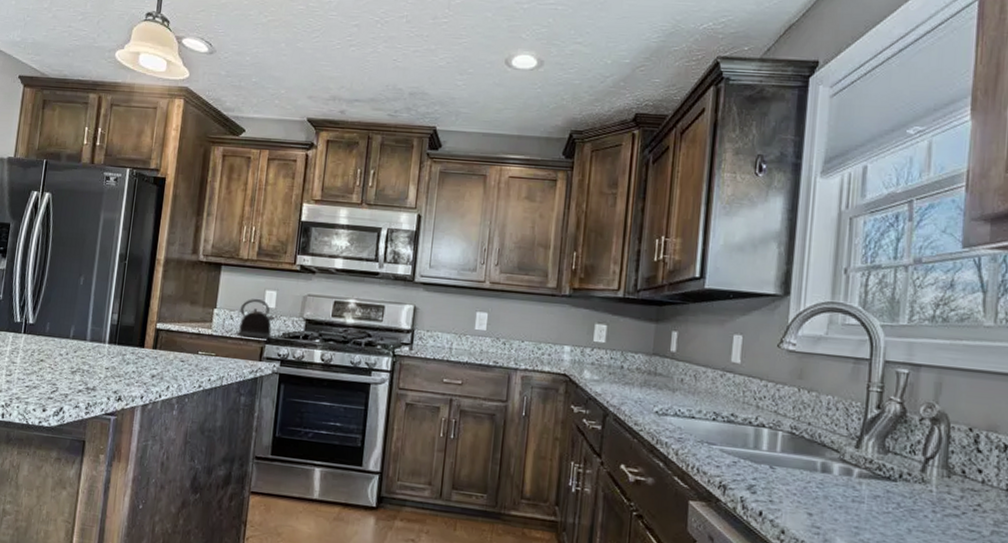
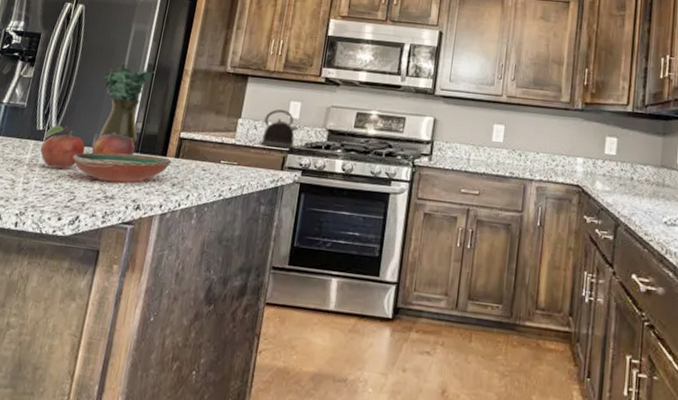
fruit: none [19,317,64,361] -> present [40,125,85,169]
decorative bowl: none [52,344,150,374] -> present [72,152,172,183]
fruit: none [70,324,113,347] -> present [91,133,136,156]
vase: none [75,251,124,338] -> present [98,61,151,147]

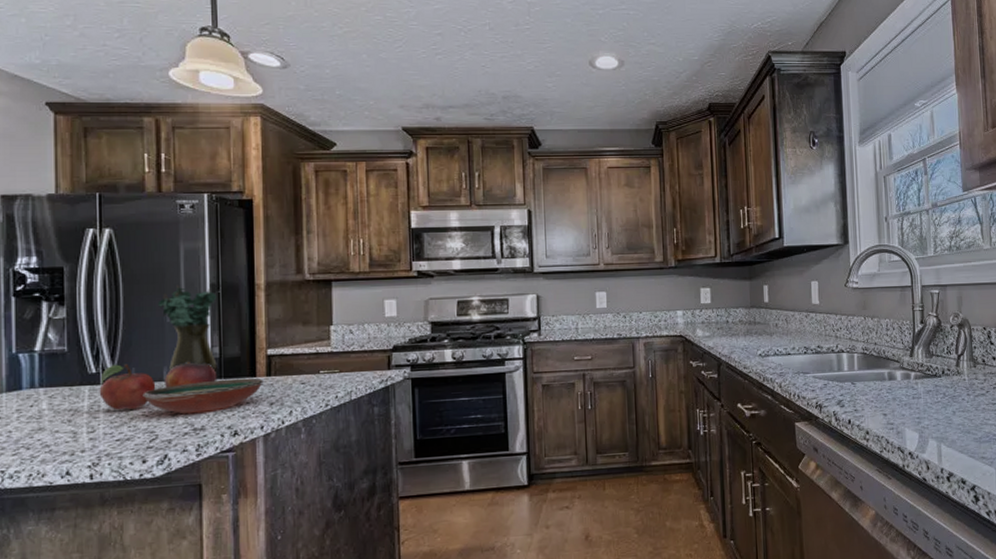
kettle: present [259,109,299,149] -> none [358,310,398,350]

